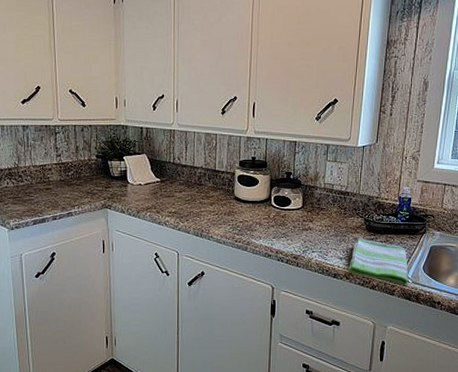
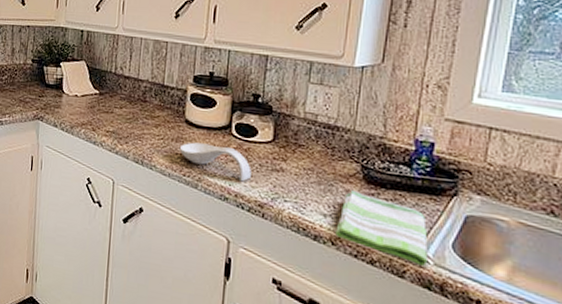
spoon rest: none [231,214,287,241] -> present [179,142,251,182]

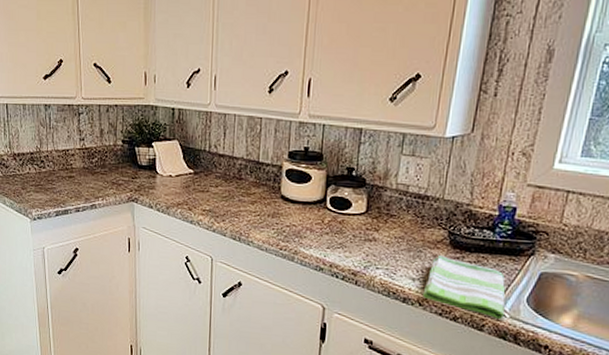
spoon rest: present [179,142,251,182] -> none [275,217,345,253]

